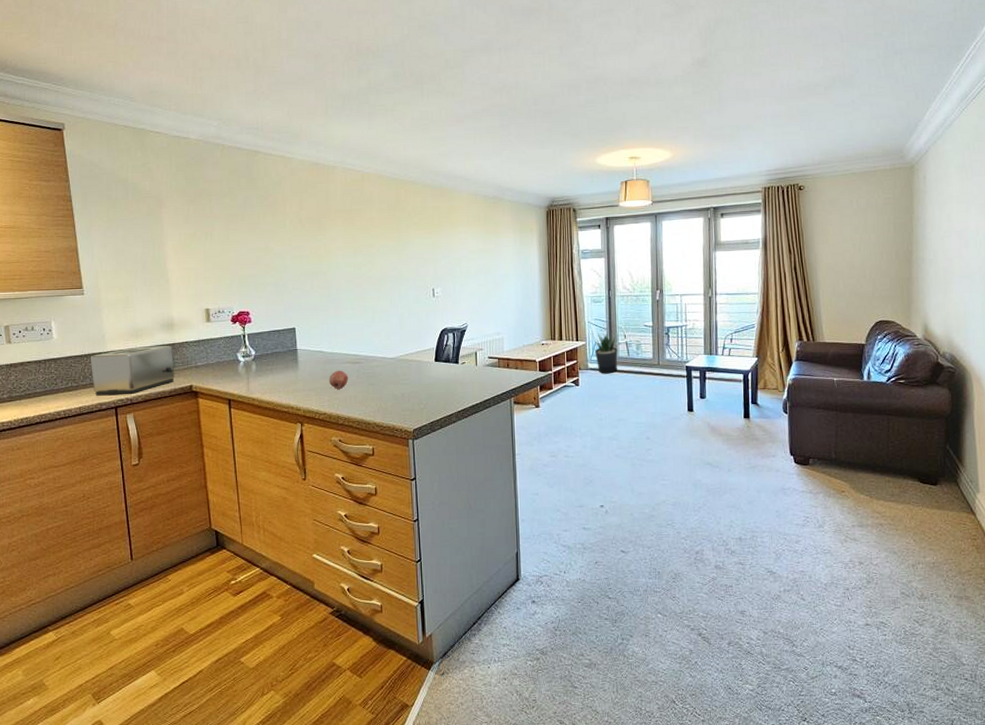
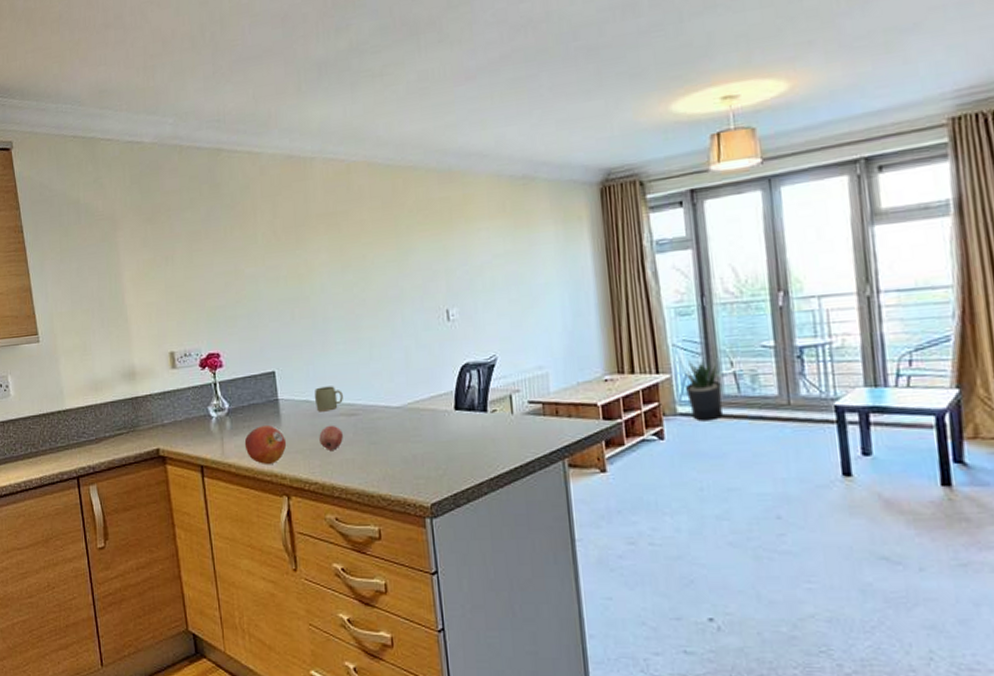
toaster: present [90,346,175,396] -> none [48,400,139,464]
fruit: none [267,368,302,400] -> present [244,424,287,465]
mug: none [327,341,350,360] -> present [315,386,343,412]

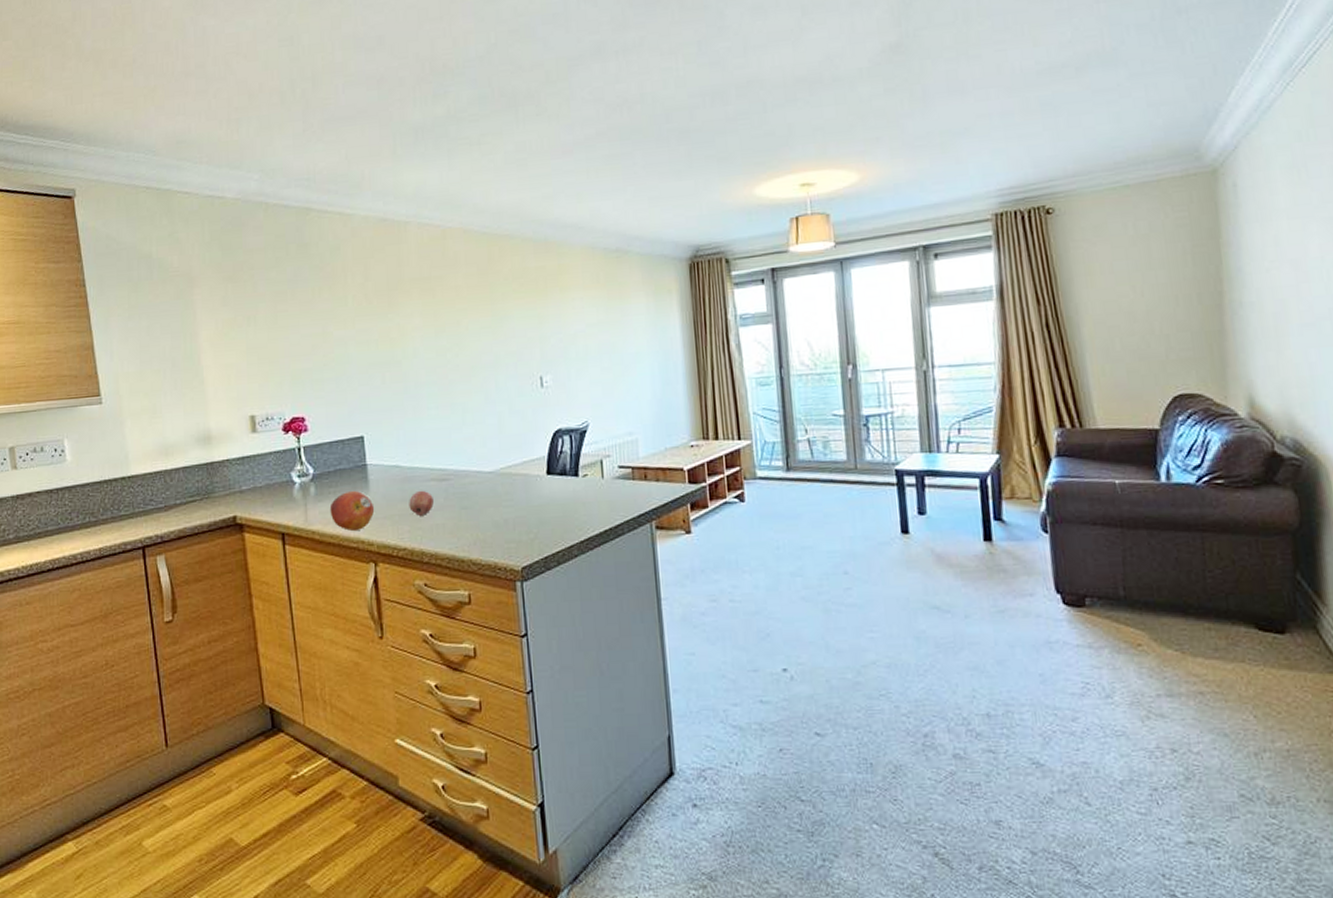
mug: present [315,386,343,412] -> none [405,451,434,477]
planter: present [684,360,722,421] -> none [764,427,797,485]

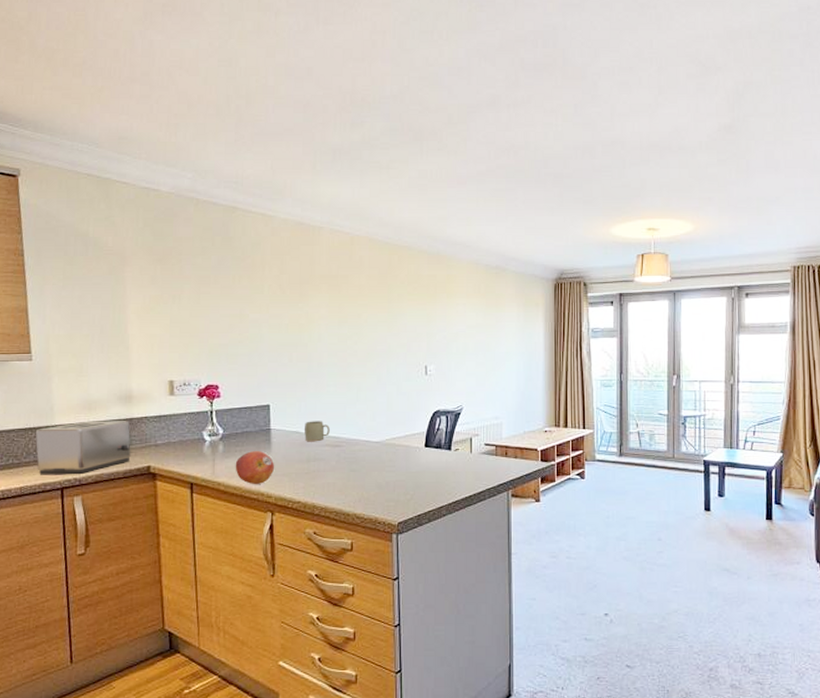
toaster: none [110,465,214,533] -> present [35,421,131,475]
mug: none [405,451,434,477] -> present [305,421,330,442]
fruit: present [409,490,434,516] -> none [305,453,327,475]

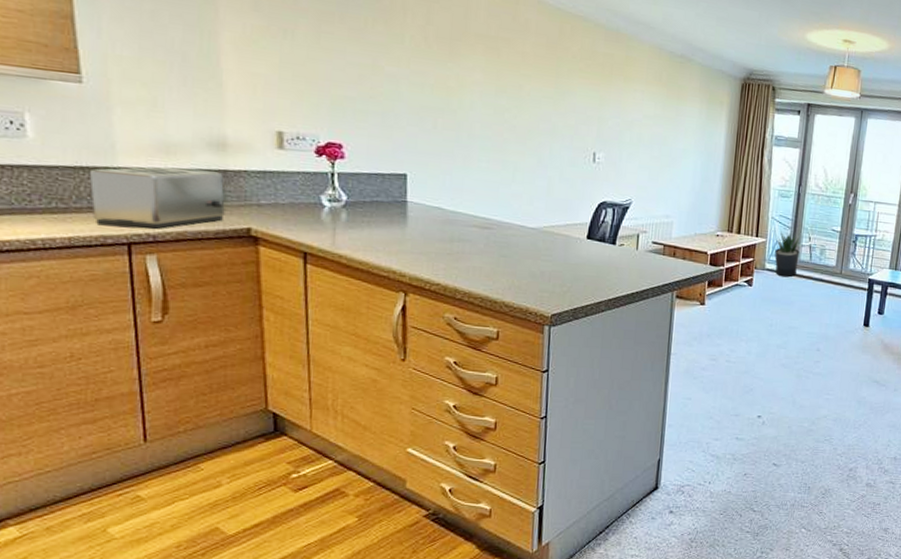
fruit: present [235,450,275,485] -> none [361,223,411,262]
mug: present [305,421,330,442] -> none [448,197,479,222]
planter: none [603,420,629,467] -> present [774,231,800,277]

